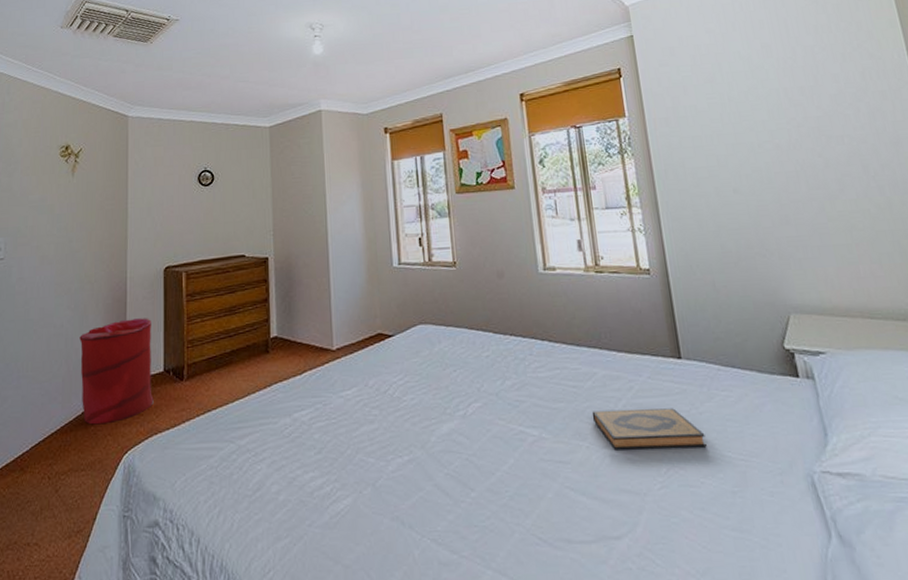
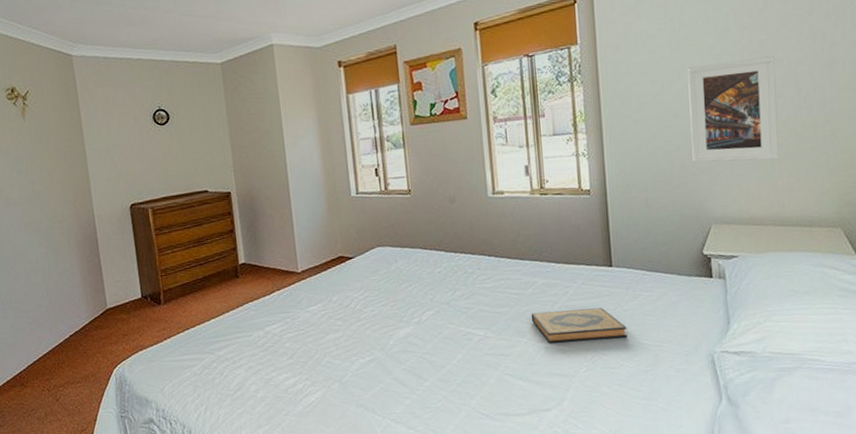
laundry hamper: present [79,318,154,425] -> none [56,251,136,346]
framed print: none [742,133,856,243] -> present [687,56,779,163]

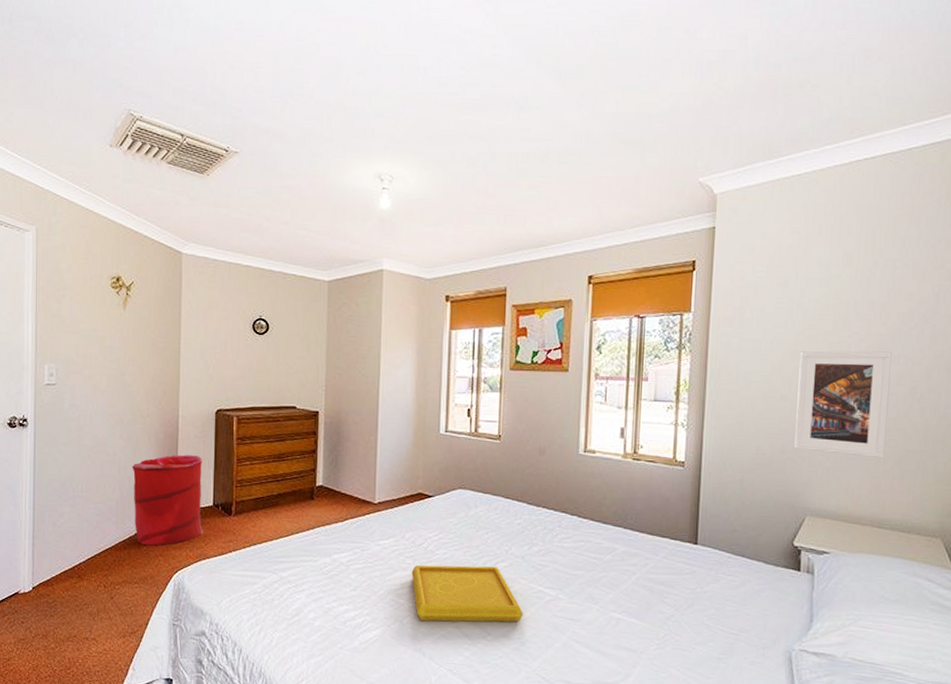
laundry hamper: none [56,251,136,346] -> present [132,454,203,546]
serving tray: none [343,316,456,377] -> present [411,565,523,622]
hardback book: present [531,307,628,344] -> none [606,580,705,621]

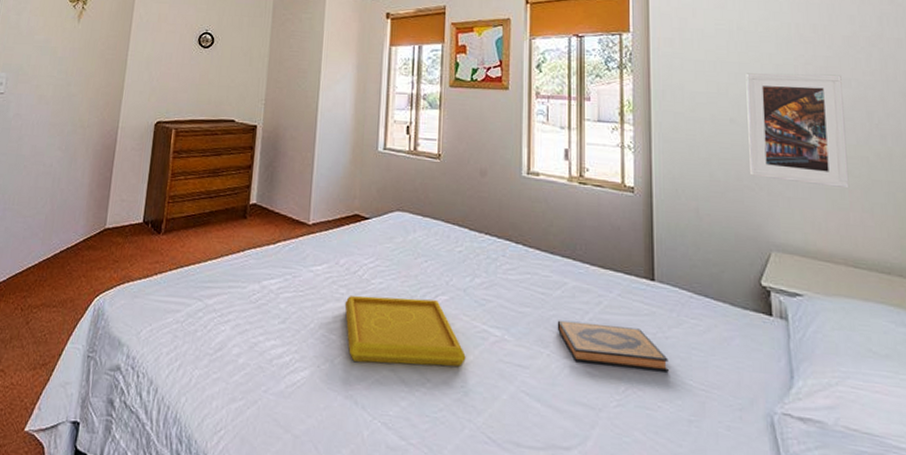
laundry hamper: present [132,454,203,546] -> none [61,167,137,266]
hardback book: none [606,580,705,621] -> present [557,320,669,373]

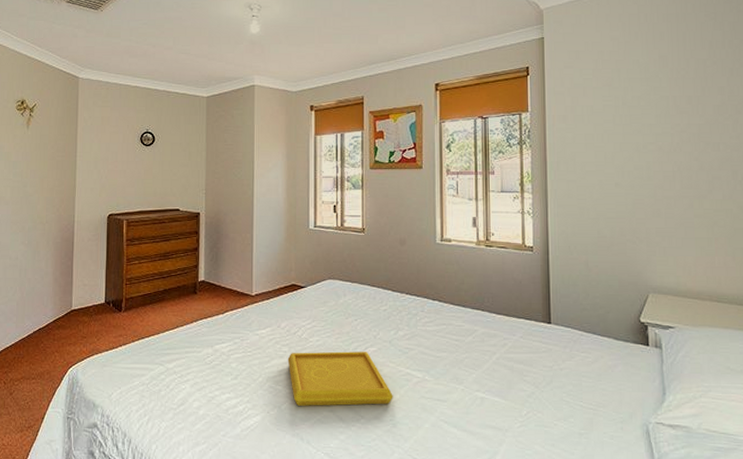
hardback book: present [557,320,669,373] -> none [469,361,563,397]
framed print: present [746,73,850,189] -> none [629,140,716,237]

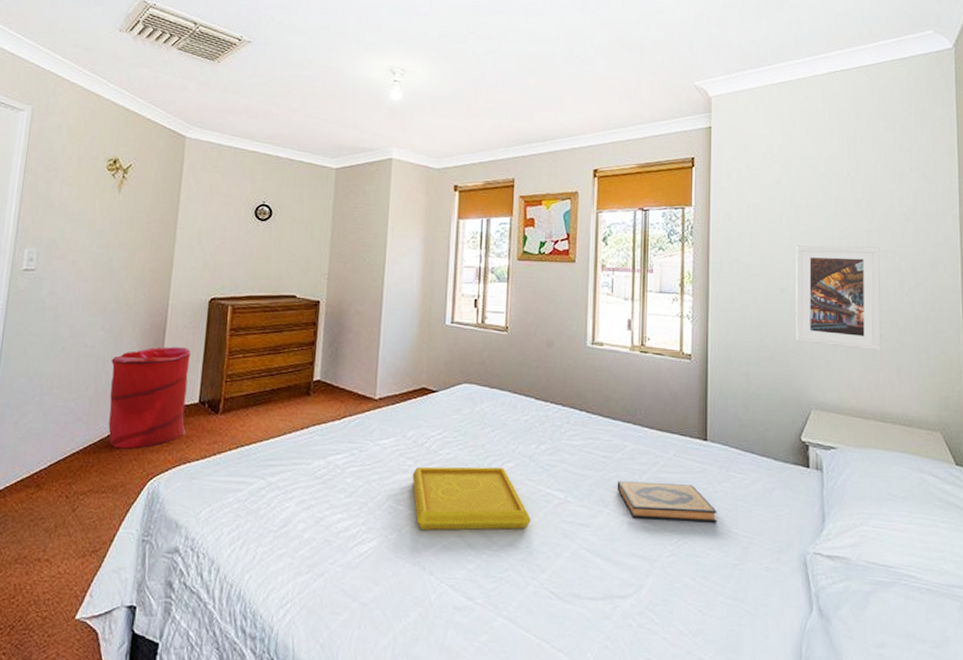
laundry hamper: none [32,257,96,343] -> present [108,346,191,449]
hardback book: none [469,361,563,397] -> present [617,481,717,523]
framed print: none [629,140,716,237] -> present [796,245,881,351]

